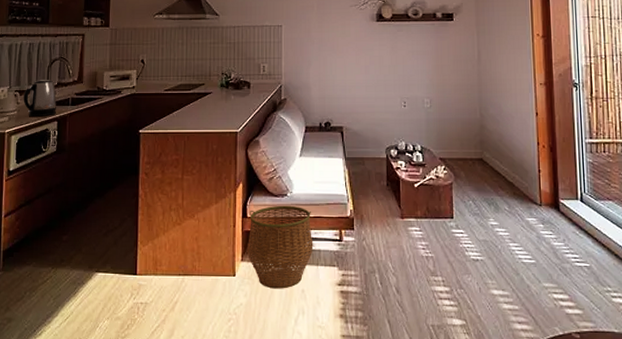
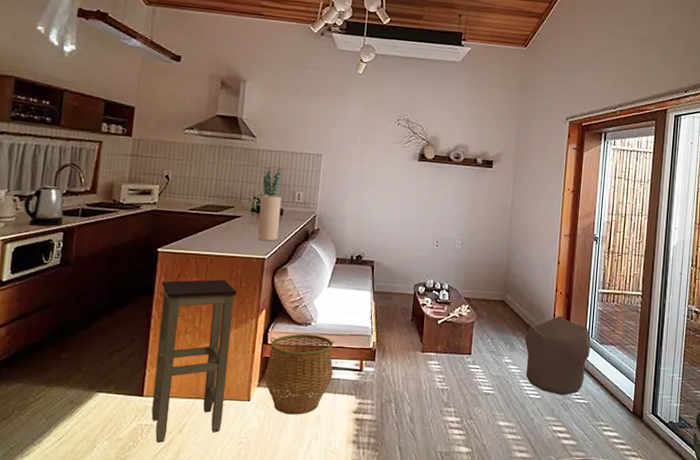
bar stool: none [145,156,213,321] -> present [151,279,236,443]
vase: none [228,39,248,115] -> present [257,165,283,242]
pouf: none [510,171,585,259] -> present [525,315,591,395]

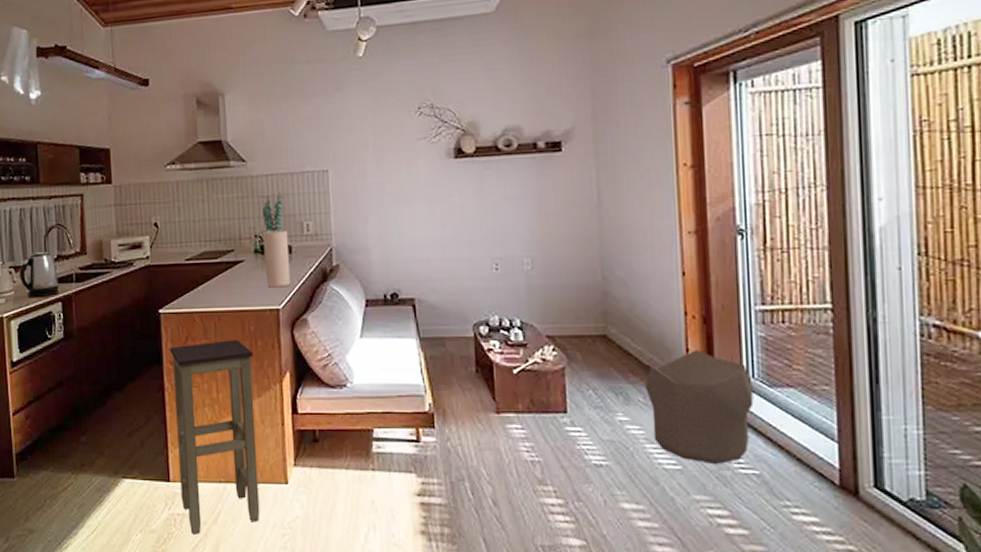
basket: present [264,333,335,415] -> none [300,398,384,500]

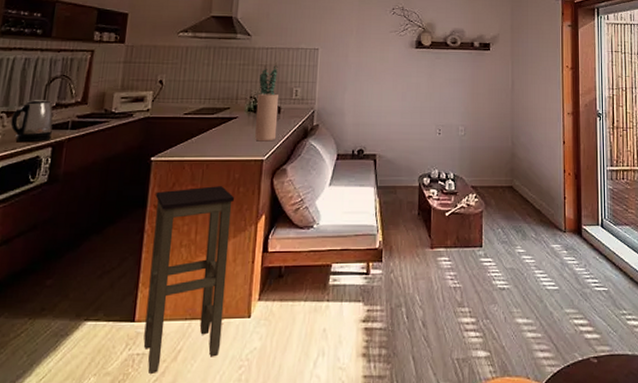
pouf: present [645,349,754,464] -> none [537,198,605,284]

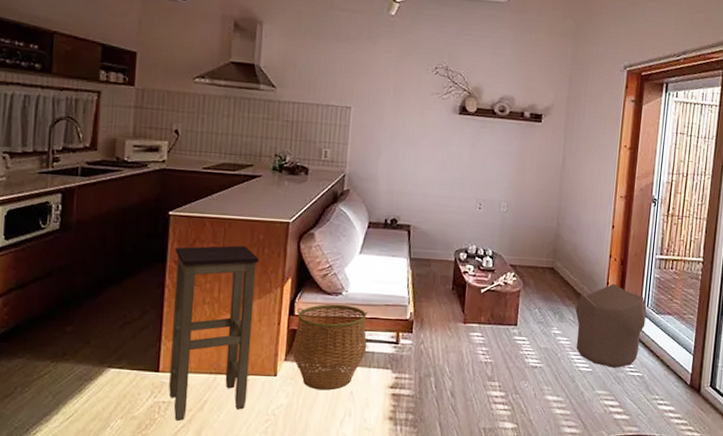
kettle: present [10,100,53,143] -> none [15,141,61,188]
vase: present [255,62,279,142] -> none [280,118,307,204]
basket: none [266,238,339,330] -> present [292,304,369,391]
pouf: none [537,198,605,284] -> present [575,283,647,368]

